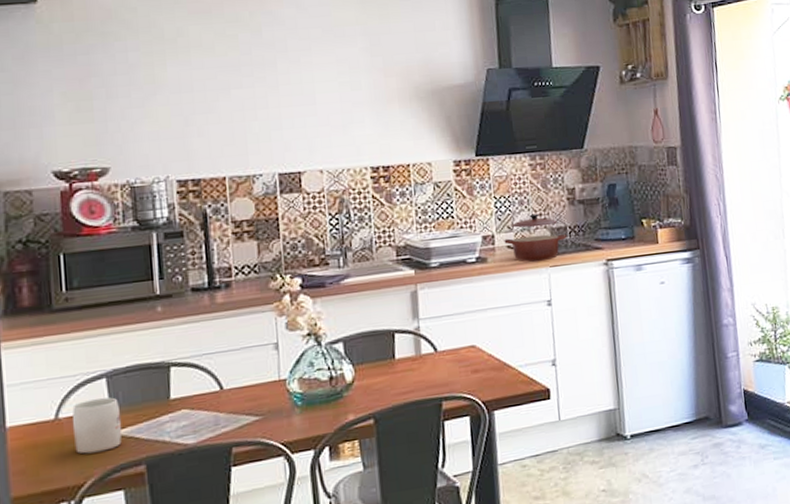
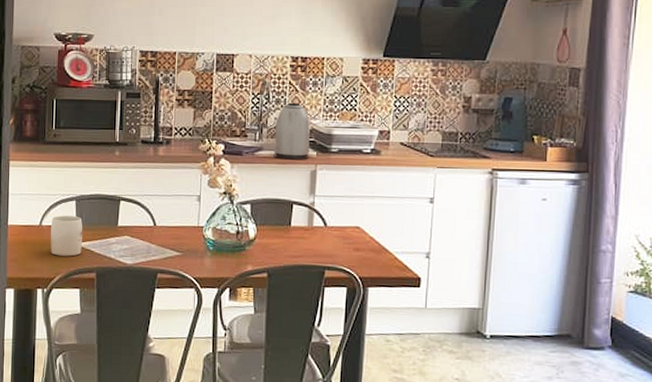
kettle: none [362,218,406,285] -> present [274,102,310,160]
saucepan: present [504,213,567,262] -> none [398,116,457,161]

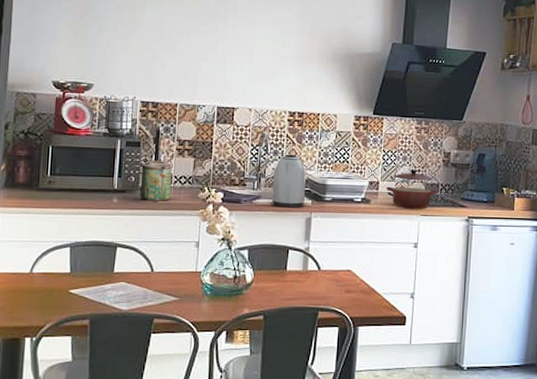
mug: present [50,215,83,257] -> none [41,262,77,304]
canister: none [141,112,172,155] -> present [140,160,172,202]
saucepan: none [398,116,457,161] -> present [386,169,438,209]

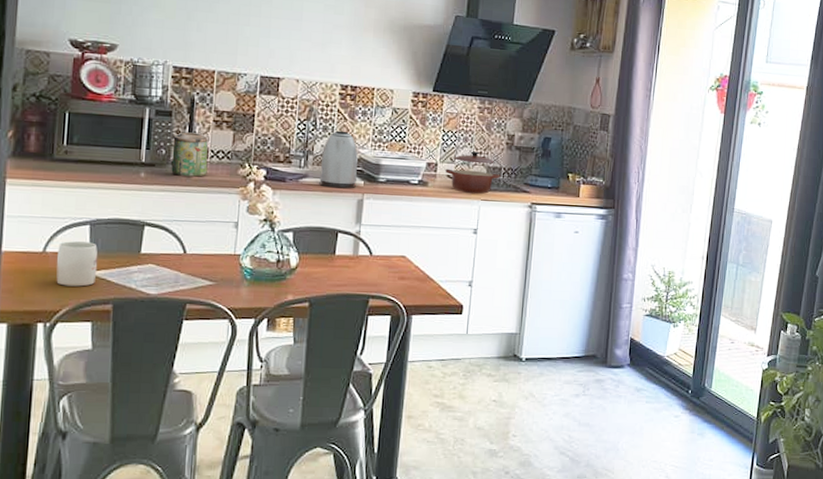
mug: none [41,262,77,304] -> present [55,241,98,287]

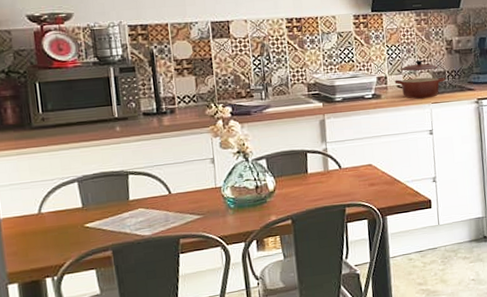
mug: present [55,241,98,287] -> none [51,197,92,241]
canister: present [171,132,208,178] -> none [140,83,177,126]
kettle: present [319,130,358,189] -> none [280,60,316,114]

